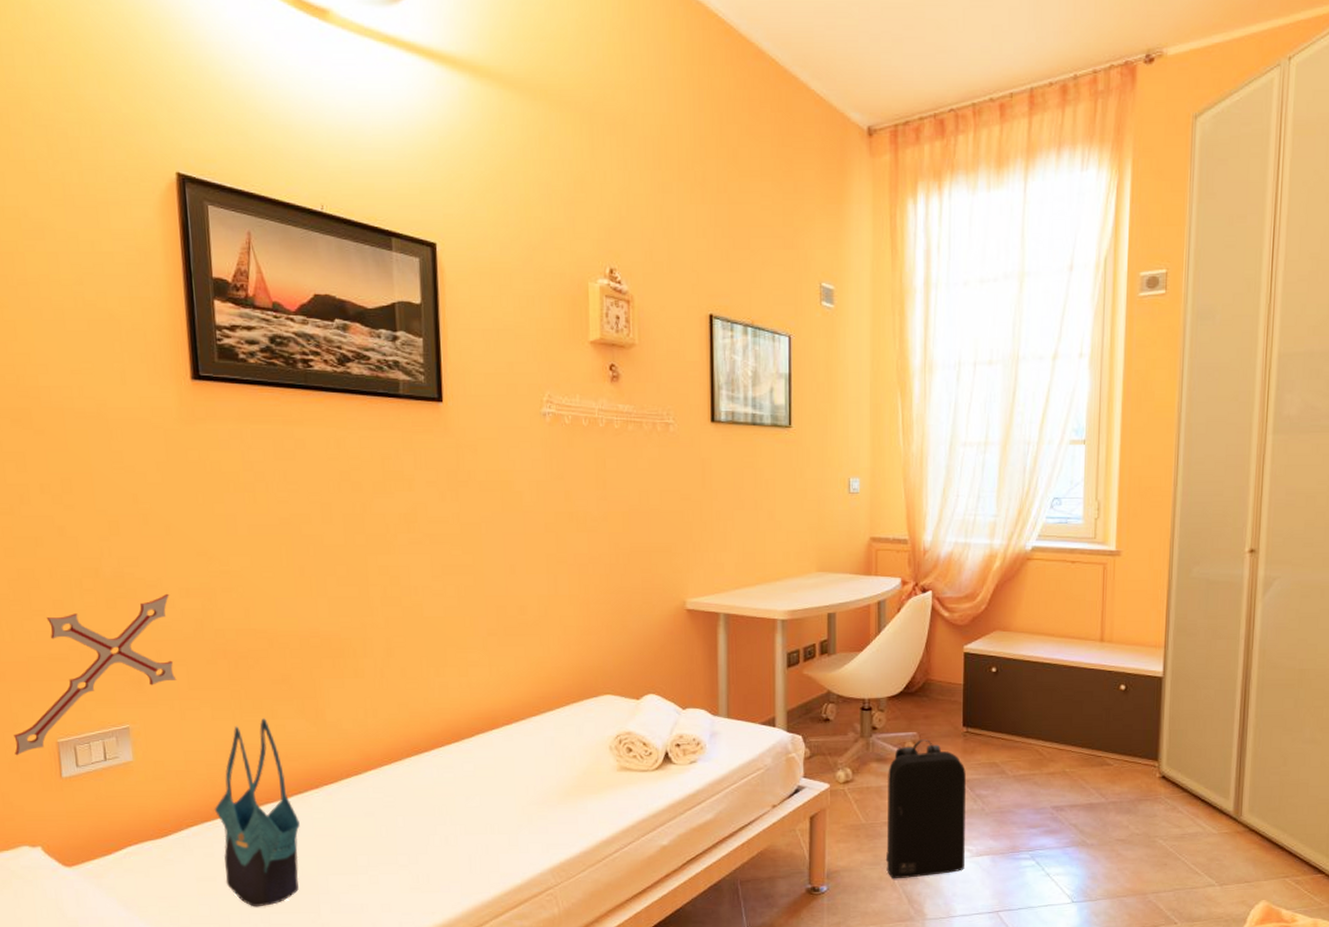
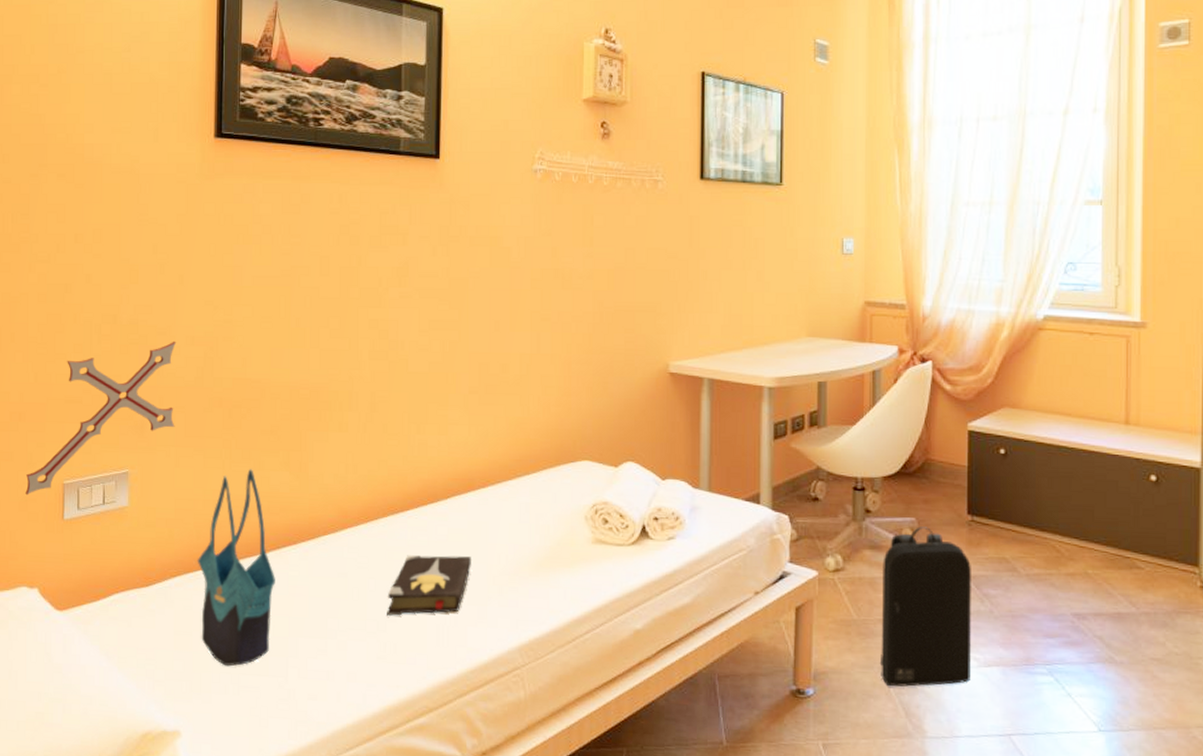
hardback book: none [417,790,500,849] -> present [387,555,471,616]

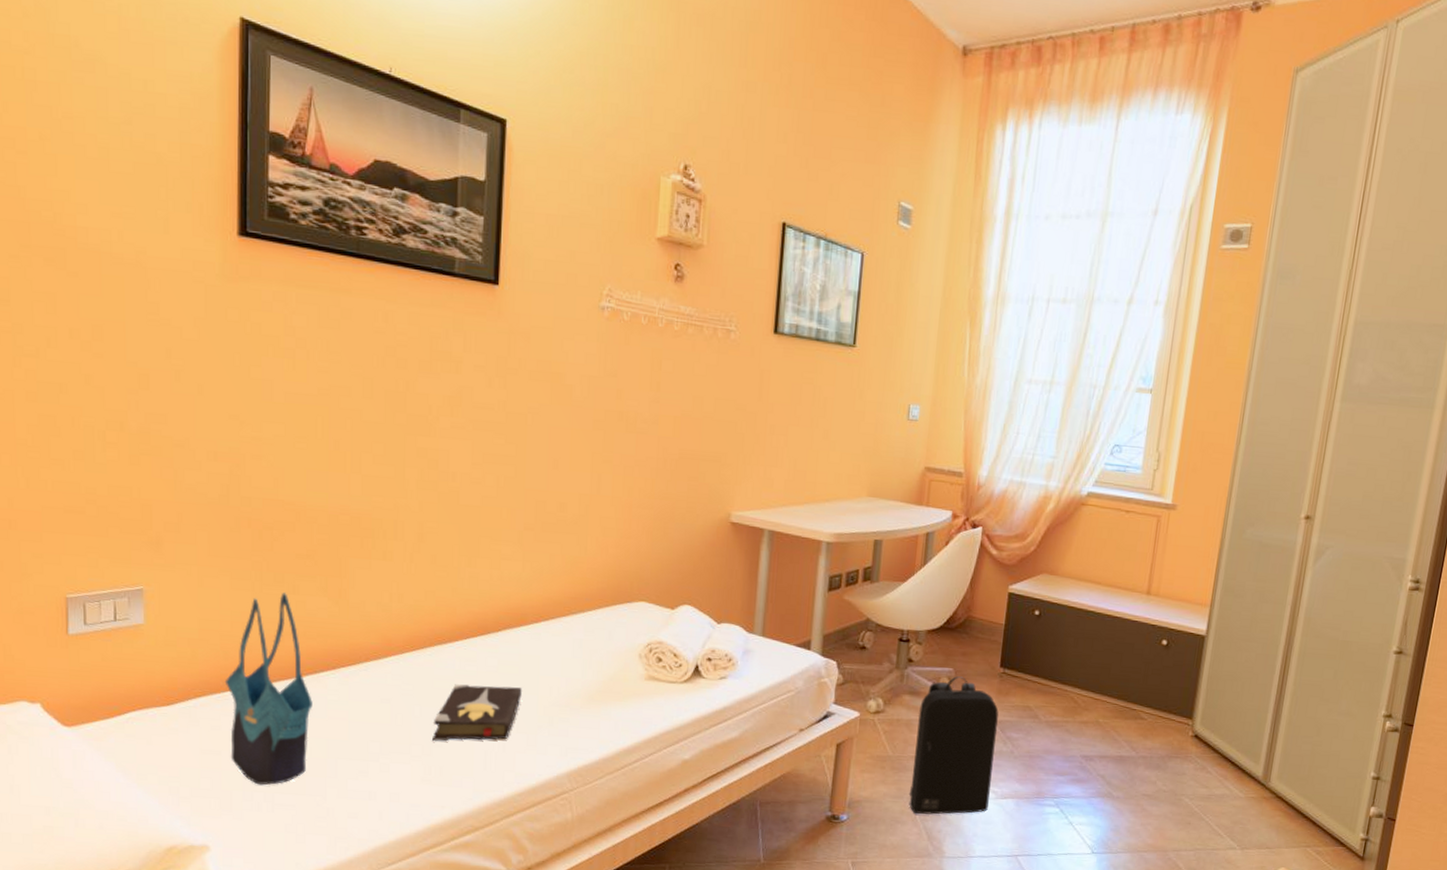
decorative cross: present [25,341,177,496] -> none [20,454,197,608]

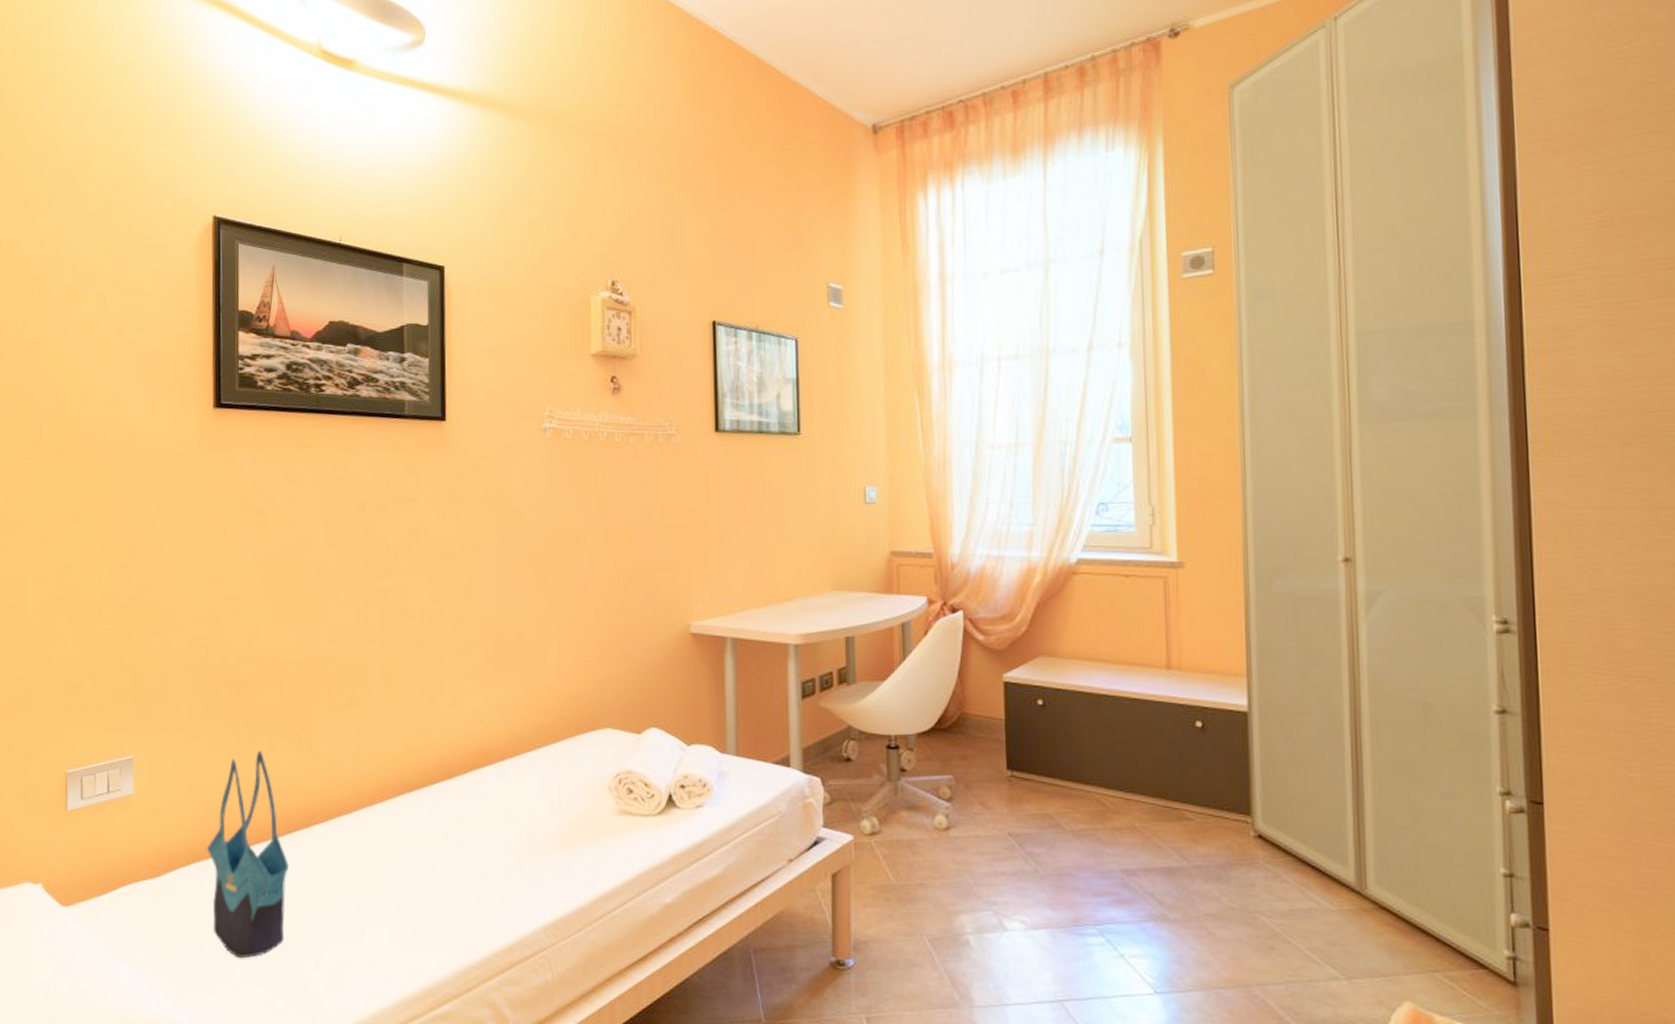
hardback book: present [432,684,522,741] -> none [405,833,492,899]
backpack: present [909,676,999,815] -> none [920,784,1018,954]

